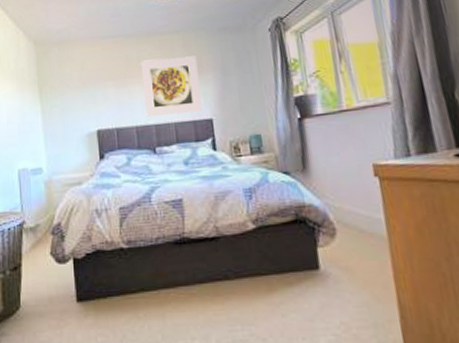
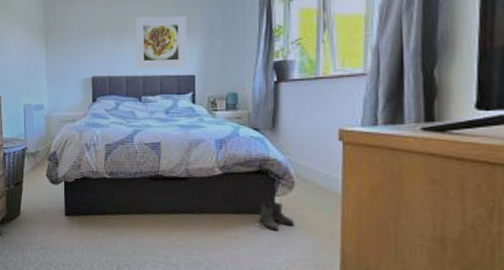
boots: none [303,253,344,289] -> present [259,201,295,231]

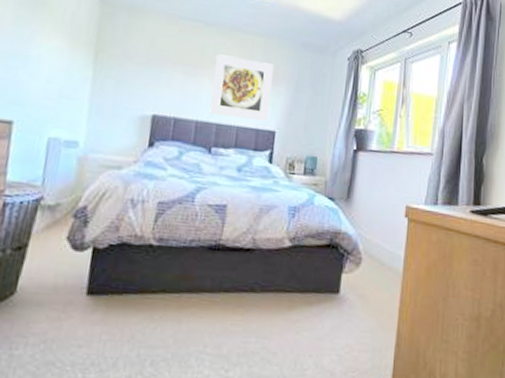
boots: present [259,201,295,231] -> none [324,278,358,312]

